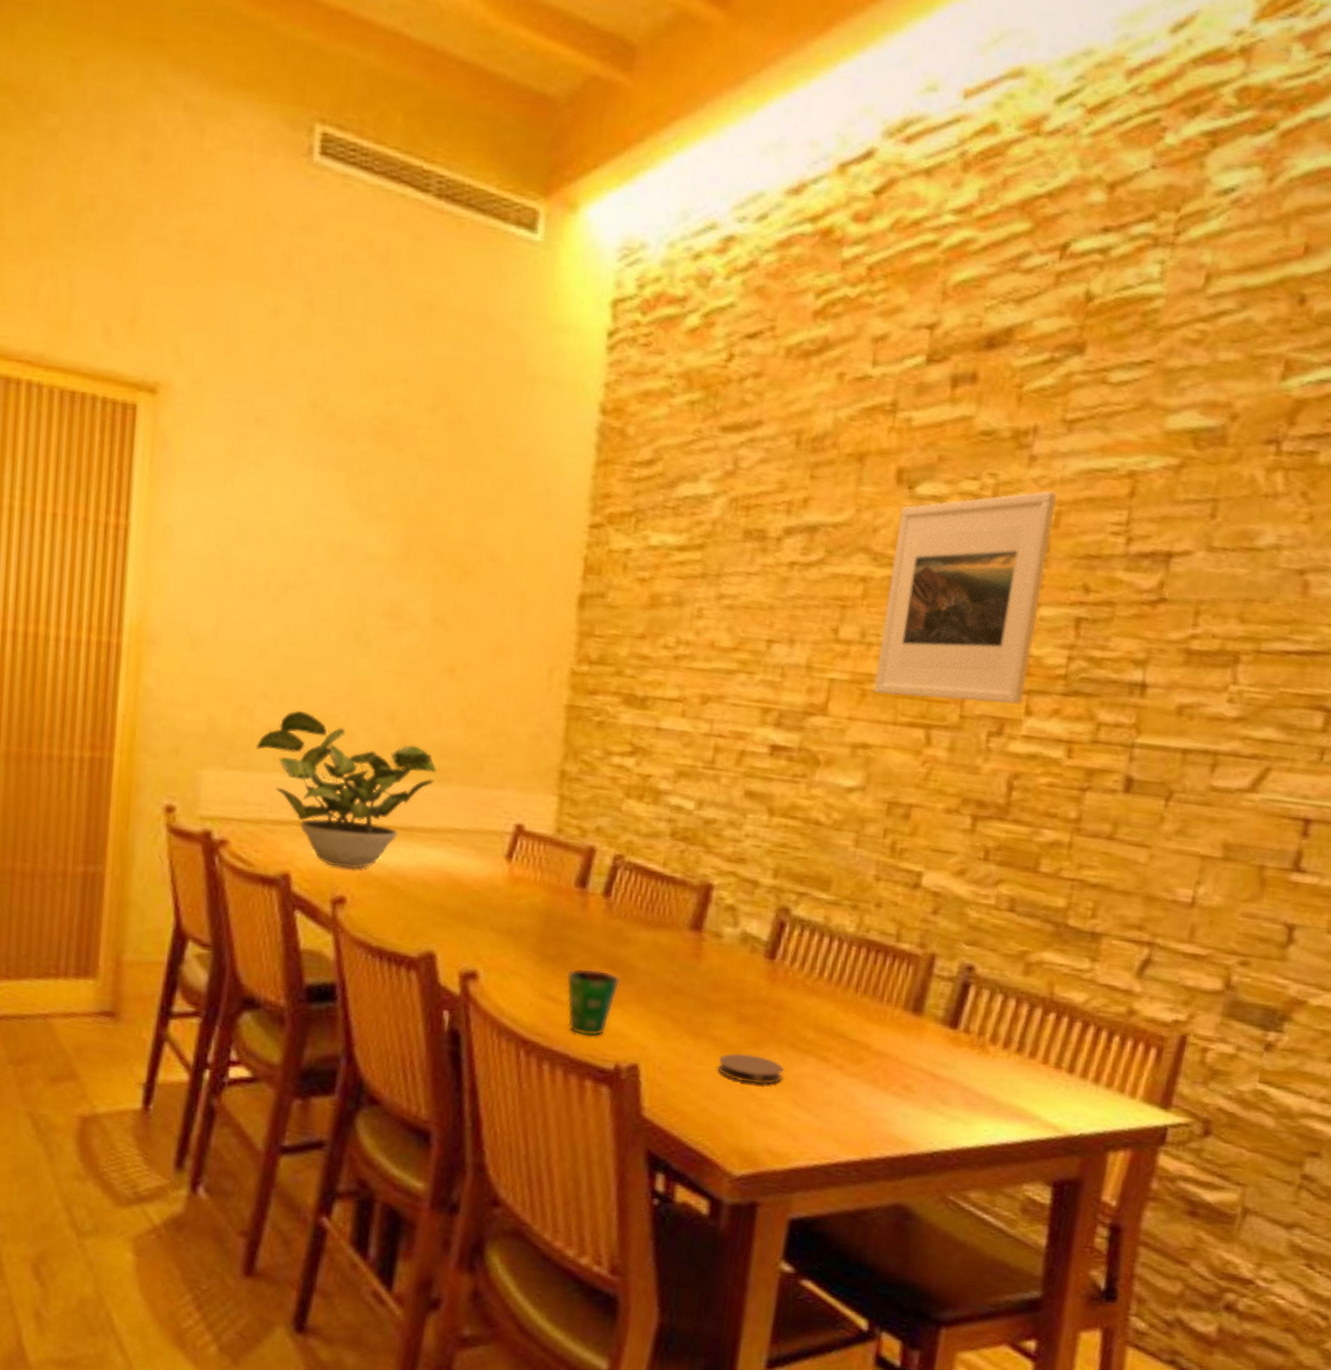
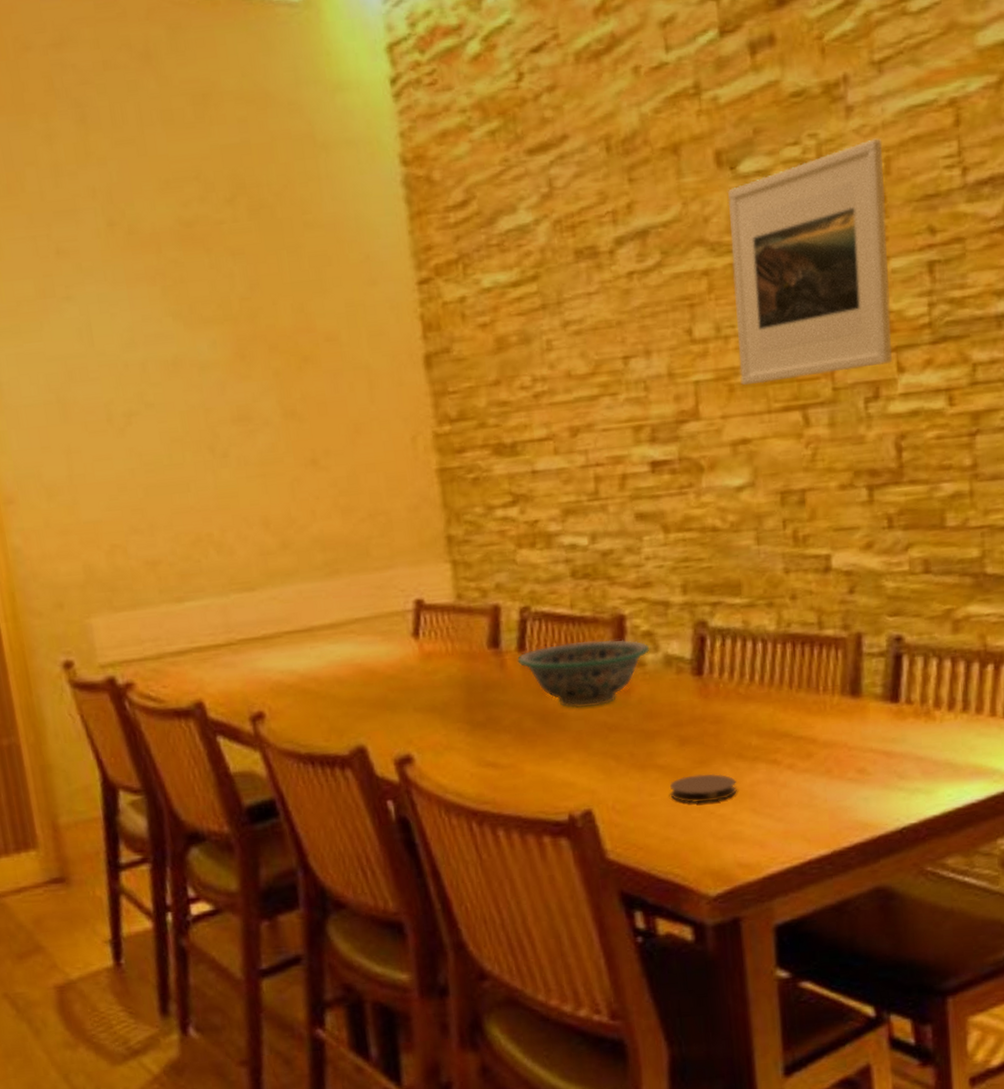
potted plant: present [256,710,437,869] -> none [138,536,324,684]
cup: present [566,968,621,1037] -> none [500,725,555,794]
decorative bowl: none [600,897,730,967] -> present [517,639,650,709]

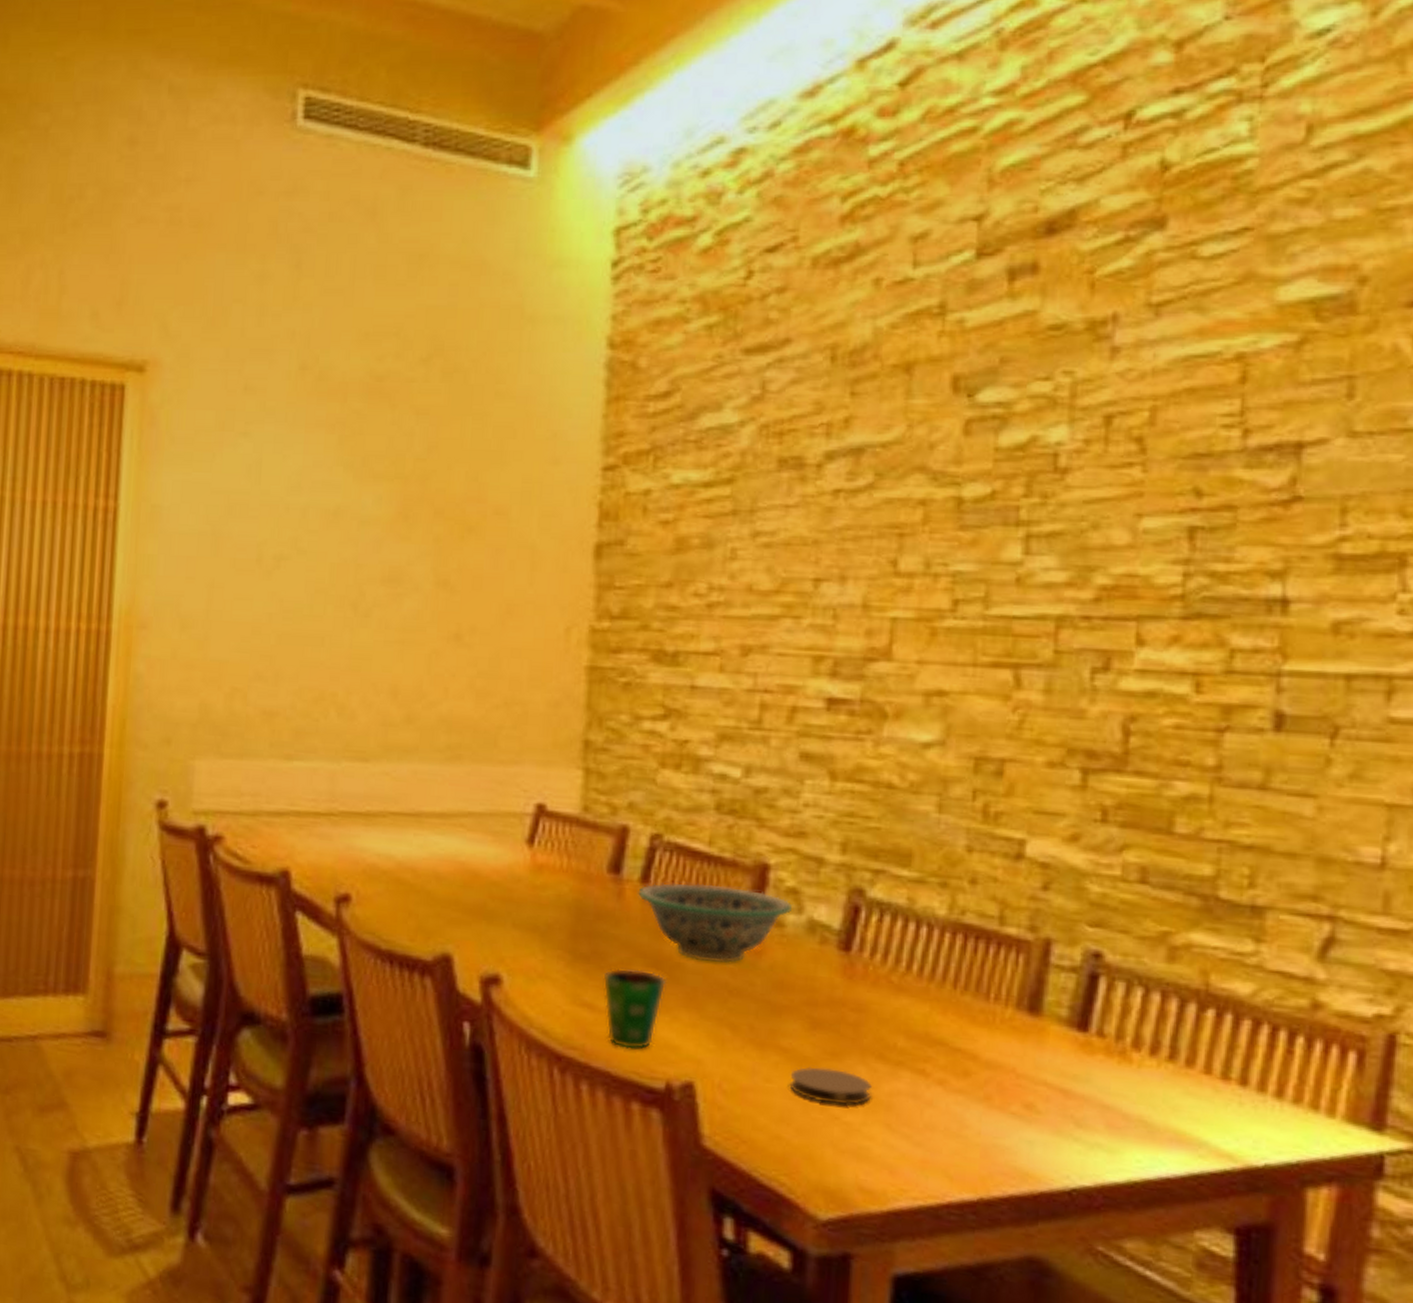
cup: none [500,725,555,794] -> present [603,968,667,1050]
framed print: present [727,138,892,386] -> none [945,385,1150,634]

